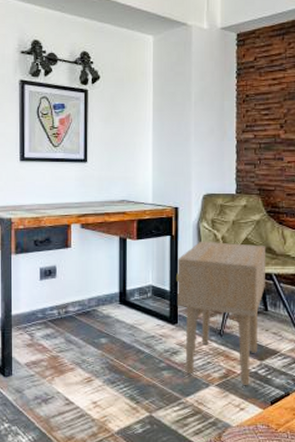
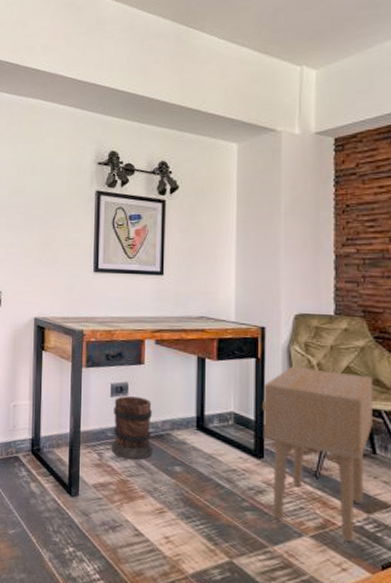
wooden barrel: none [42,278,80,337] -> present [112,396,153,460]

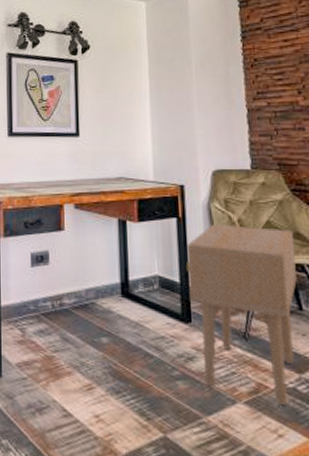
wooden barrel: present [112,396,153,460] -> none [34,265,78,334]

